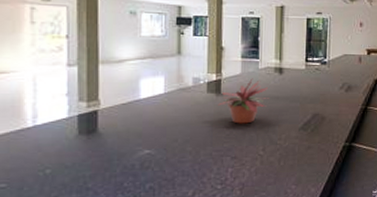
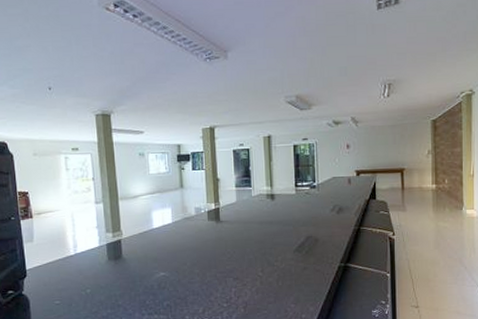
potted plant: present [218,78,269,124] -> none [218,205,263,248]

